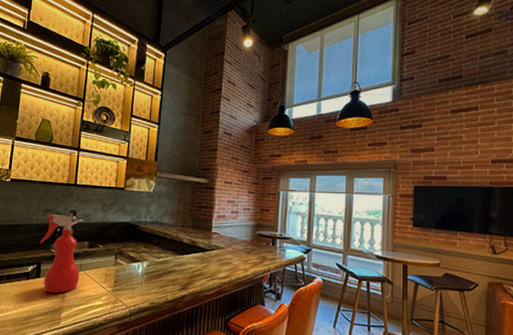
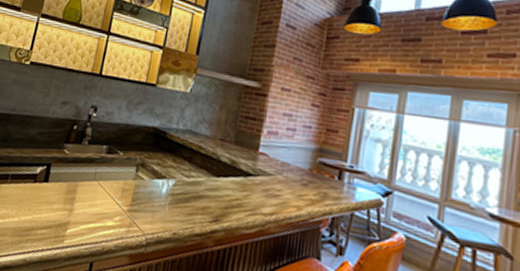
spray bottle: present [39,215,83,293] -> none [50,108,105,205]

